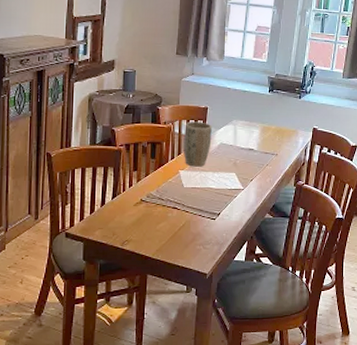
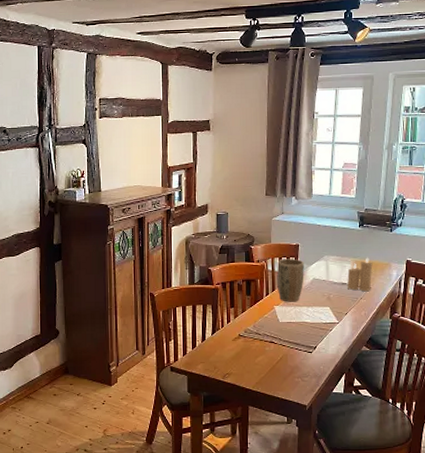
candle: none [254,123,280,158] -> present [347,257,373,292]

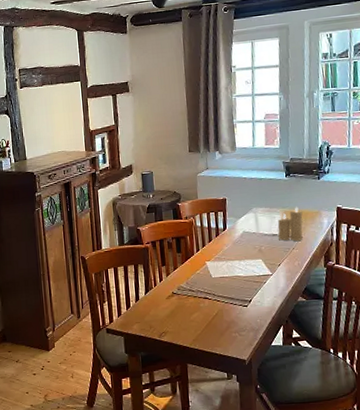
plant pot: present [276,258,304,302] -> none [205,213,234,257]

